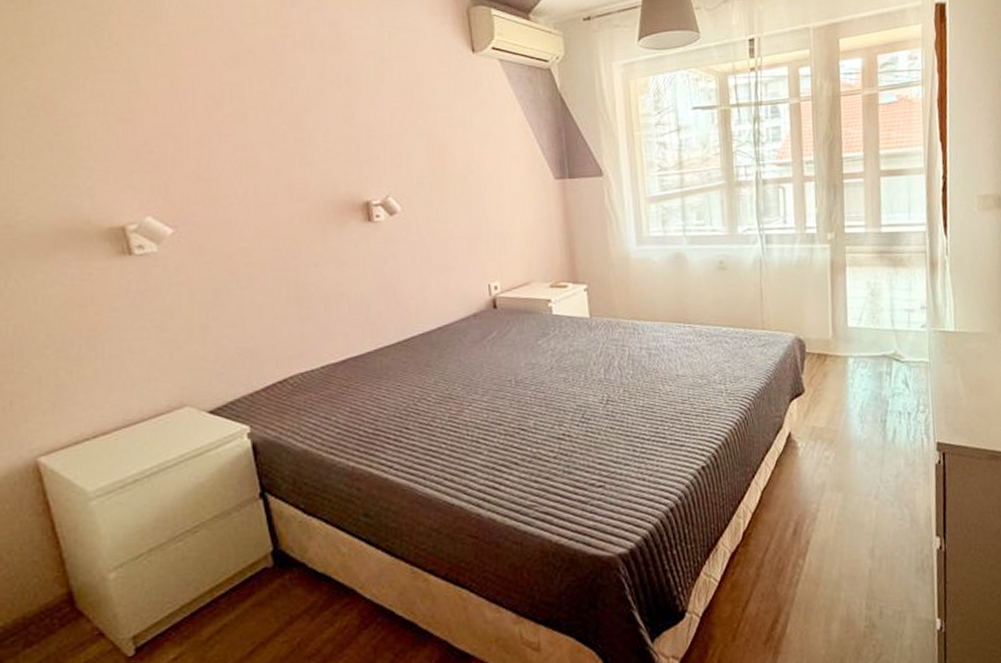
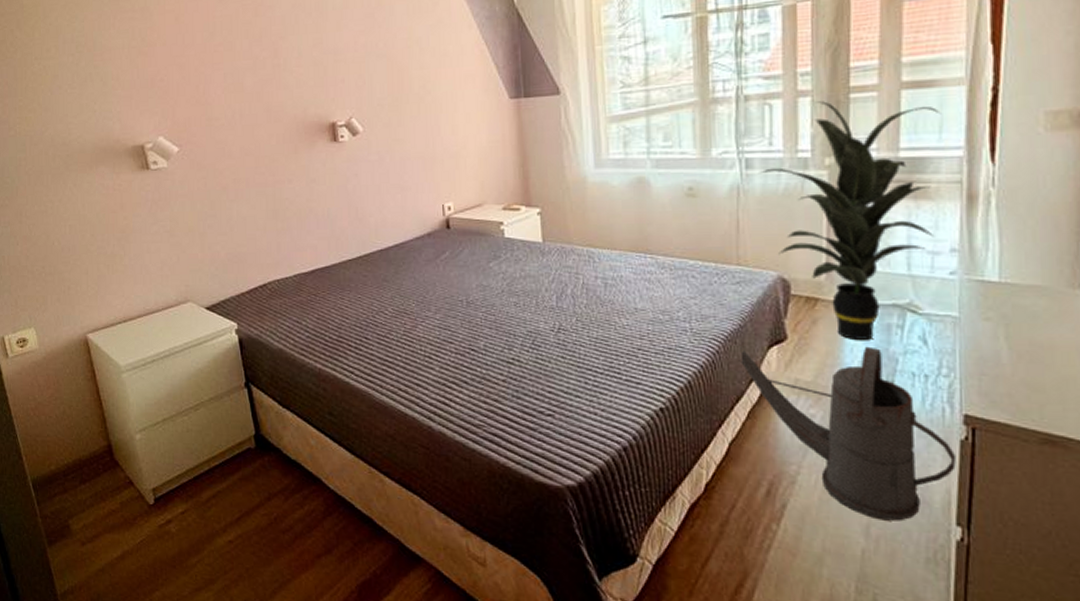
watering can: none [767,392,933,542] -> present [739,346,956,522]
indoor plant: none [776,185,909,388] -> present [759,101,941,340]

